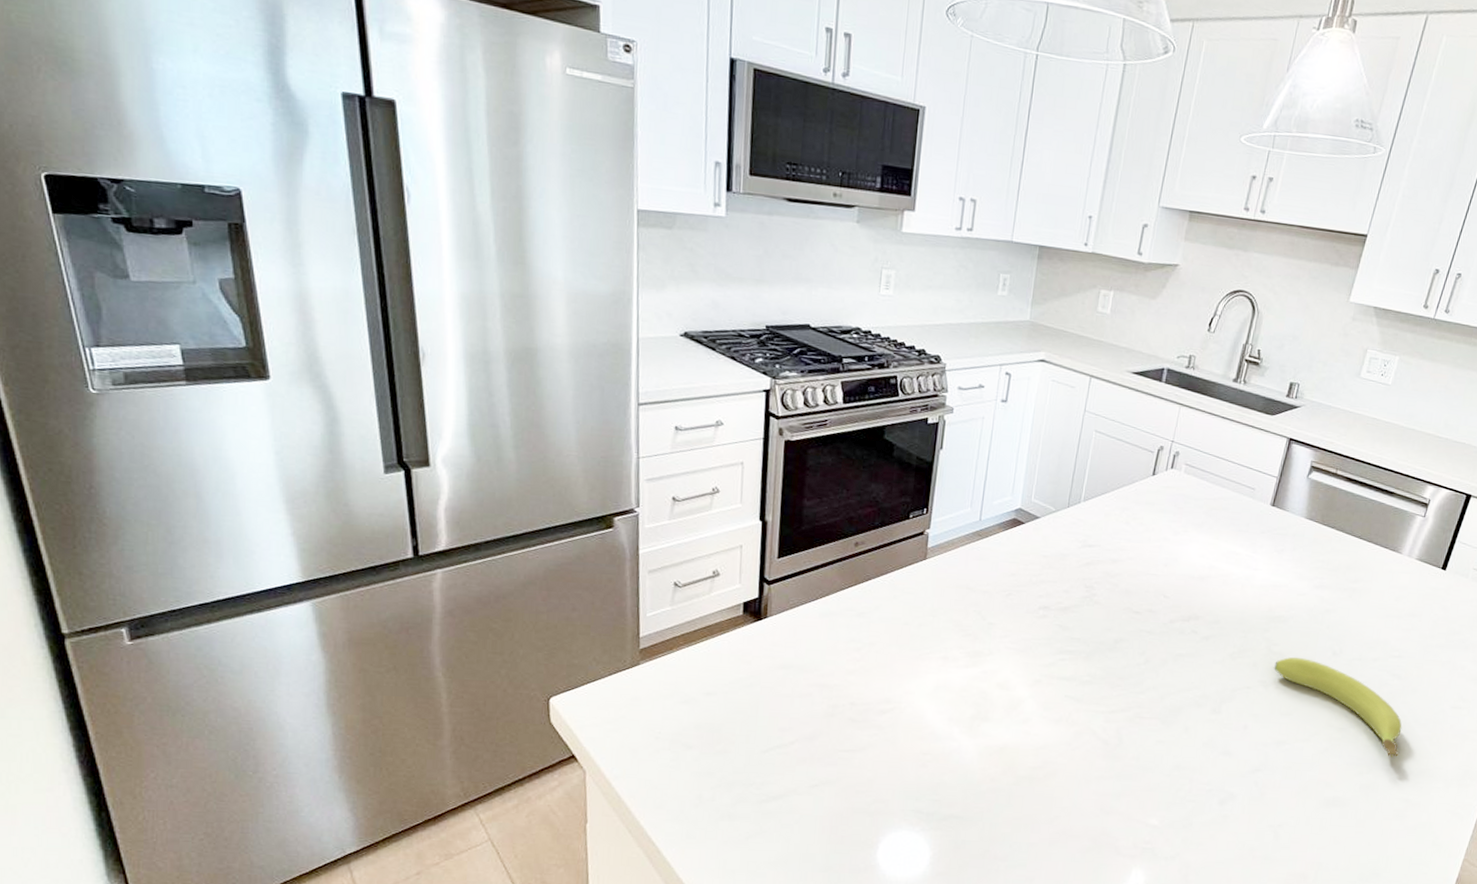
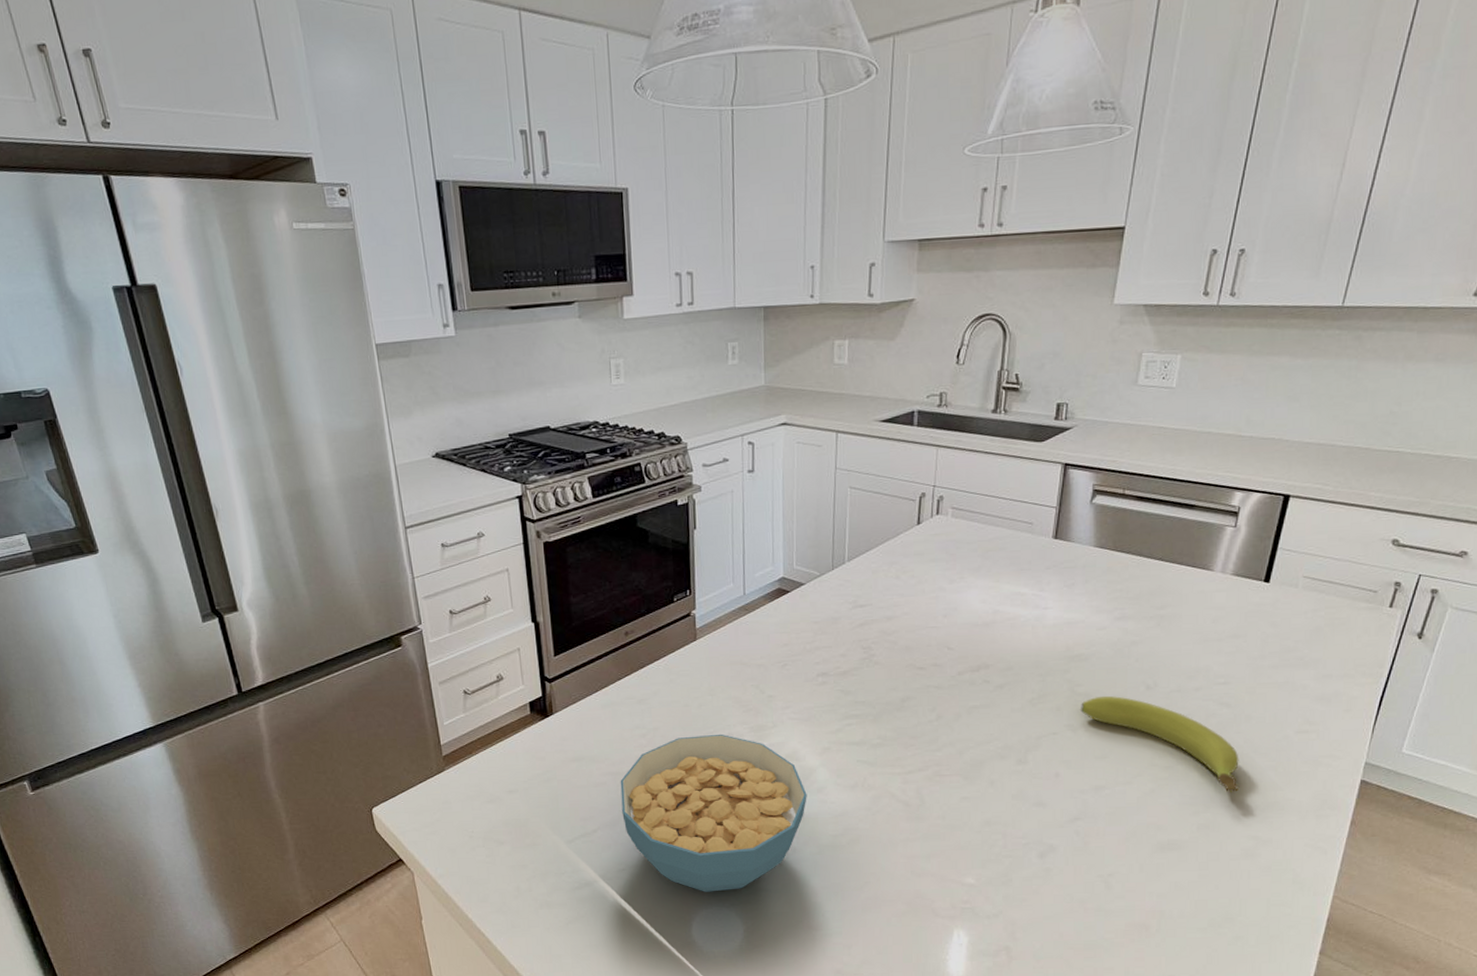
cereal bowl: none [823,655,1013,815] -> present [620,733,807,892]

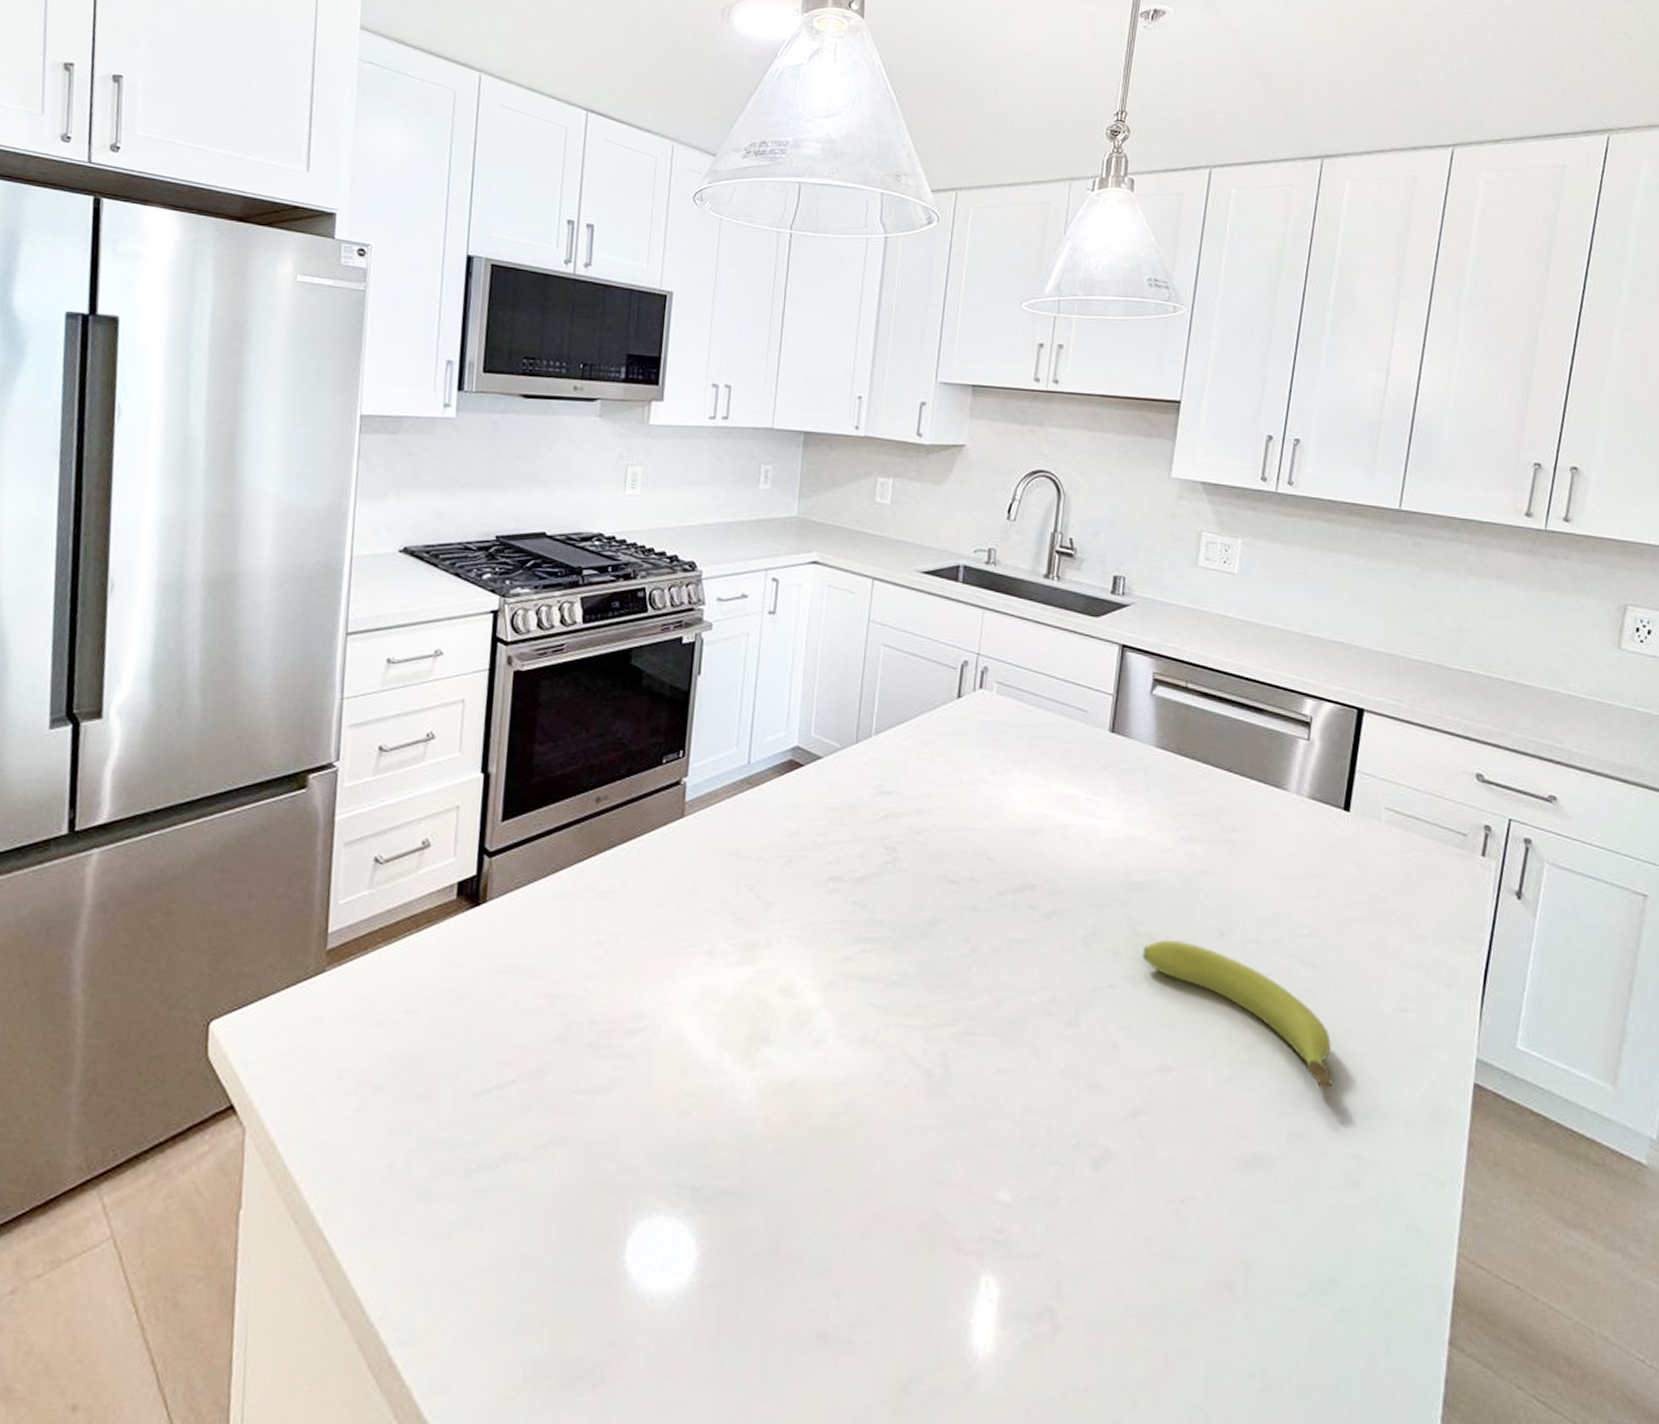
cereal bowl: present [620,733,807,892] -> none [554,949,802,1191]

